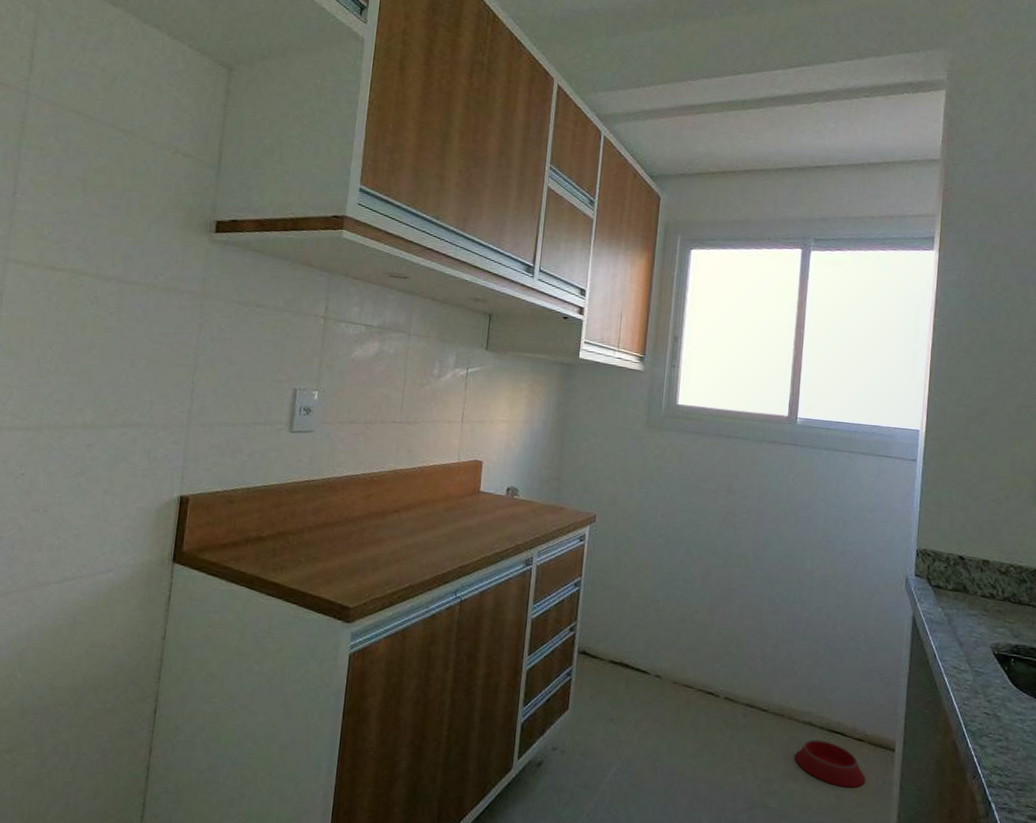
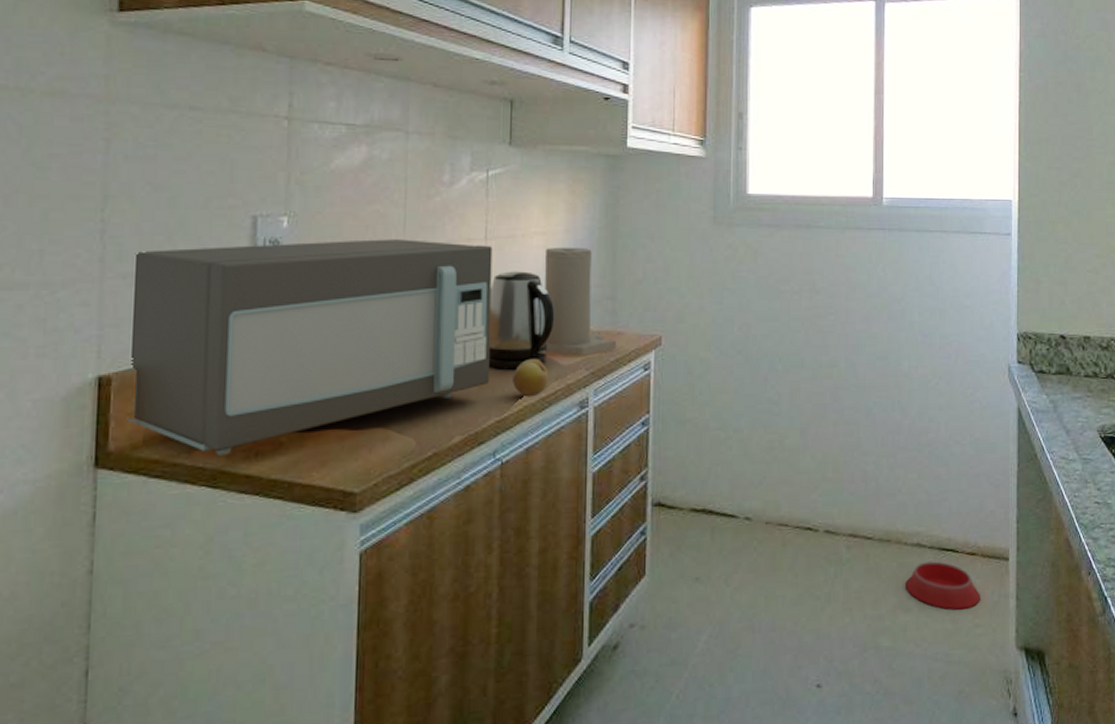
microwave: none [196,408,467,566] -> present [127,239,493,456]
kettle: none [456,449,512,527] -> present [488,271,555,370]
fruit: none [474,520,503,552] -> present [513,358,549,397]
paper towel: none [501,433,559,524] -> present [545,247,617,356]

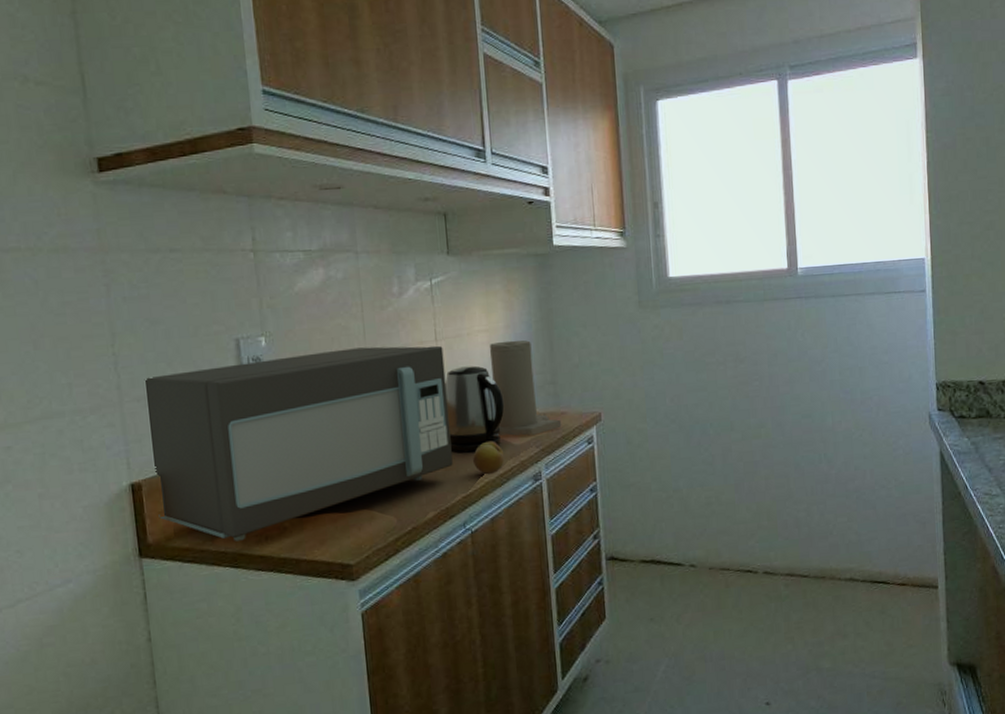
pet bowl: present [905,561,980,610] -> none [841,592,913,634]

